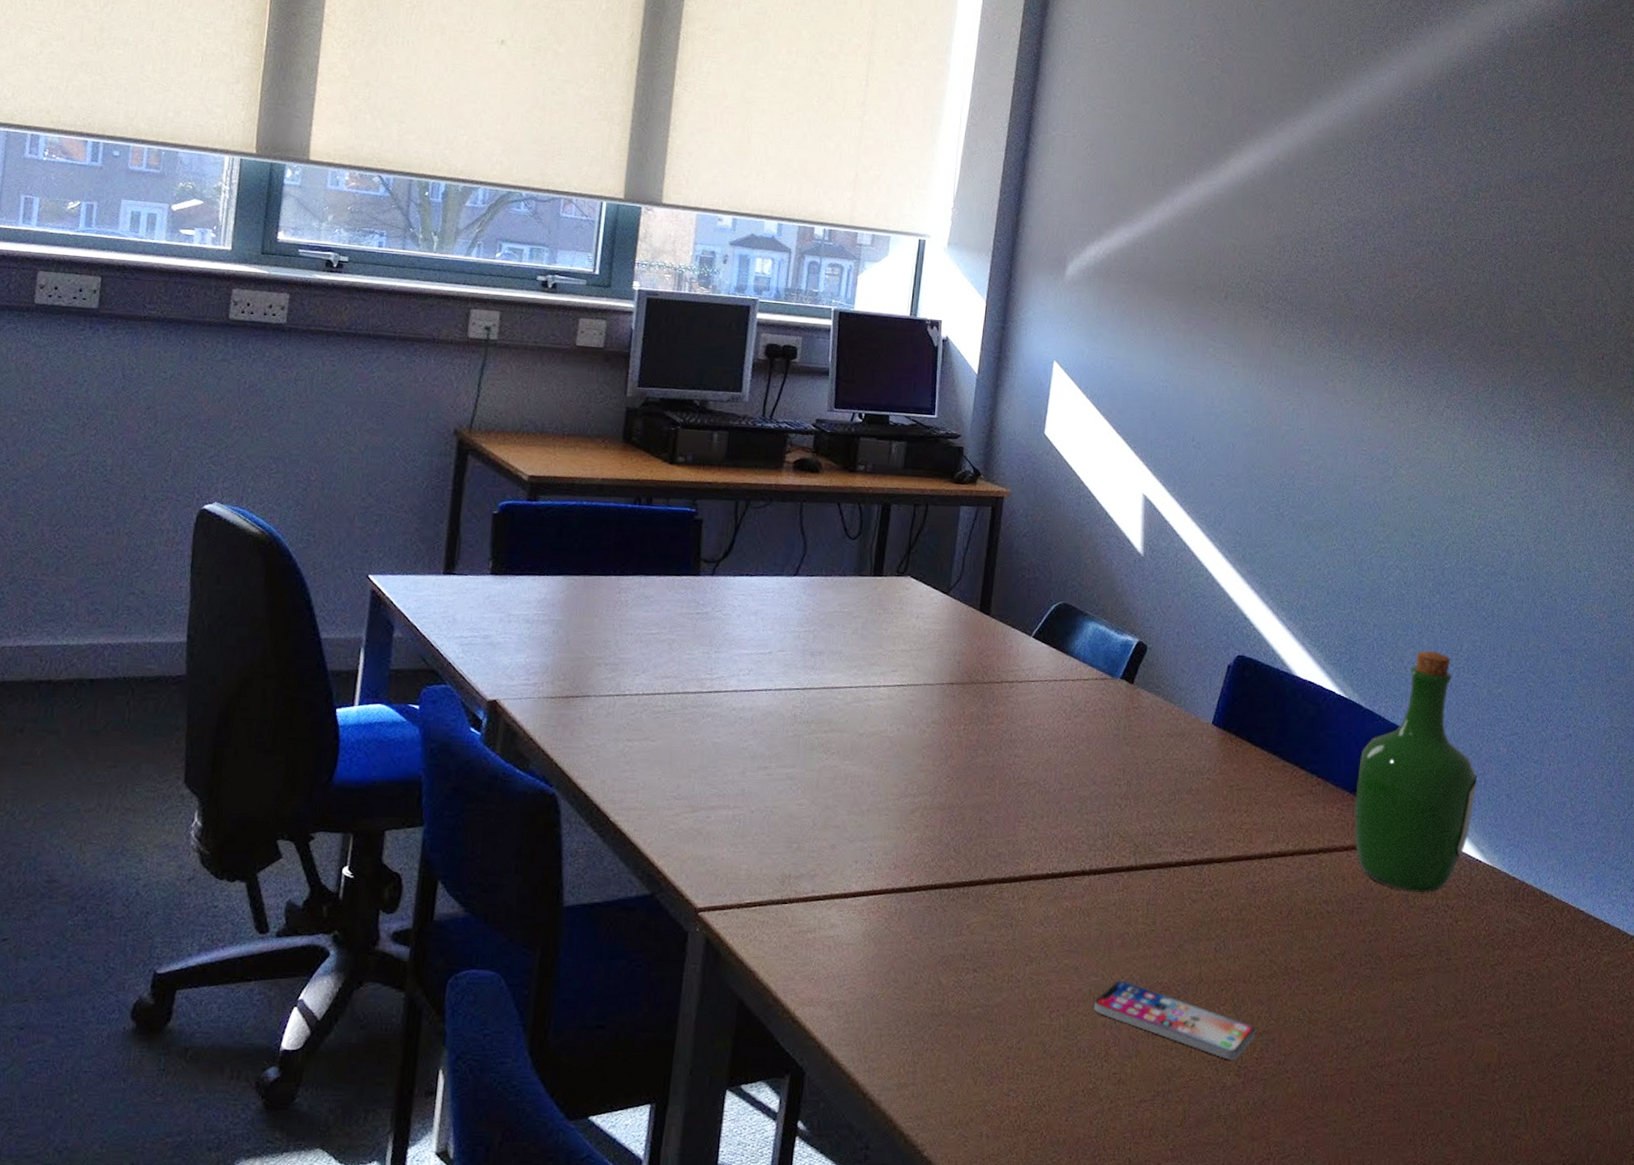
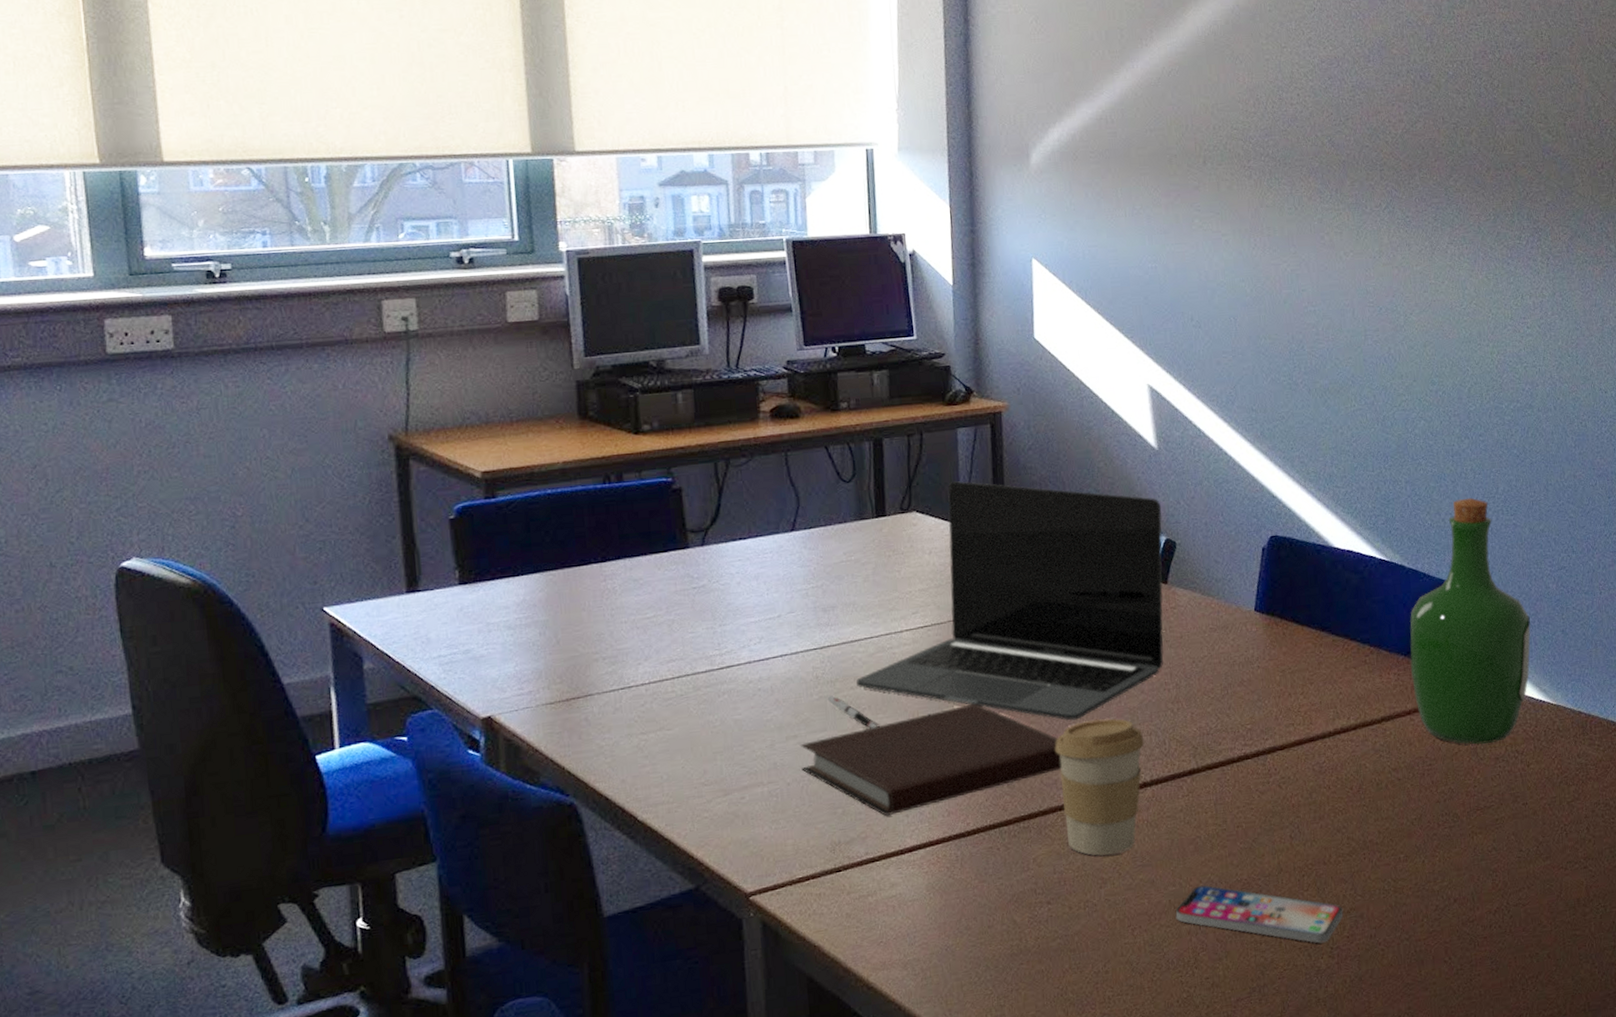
notebook: none [766,766,1009,858] -> present [799,703,1062,816]
pen: none [801,735,843,773] -> present [827,696,877,729]
laptop: none [830,554,1139,799] -> present [856,481,1164,721]
coffee cup: none [1002,801,1089,935] -> present [1055,718,1145,857]

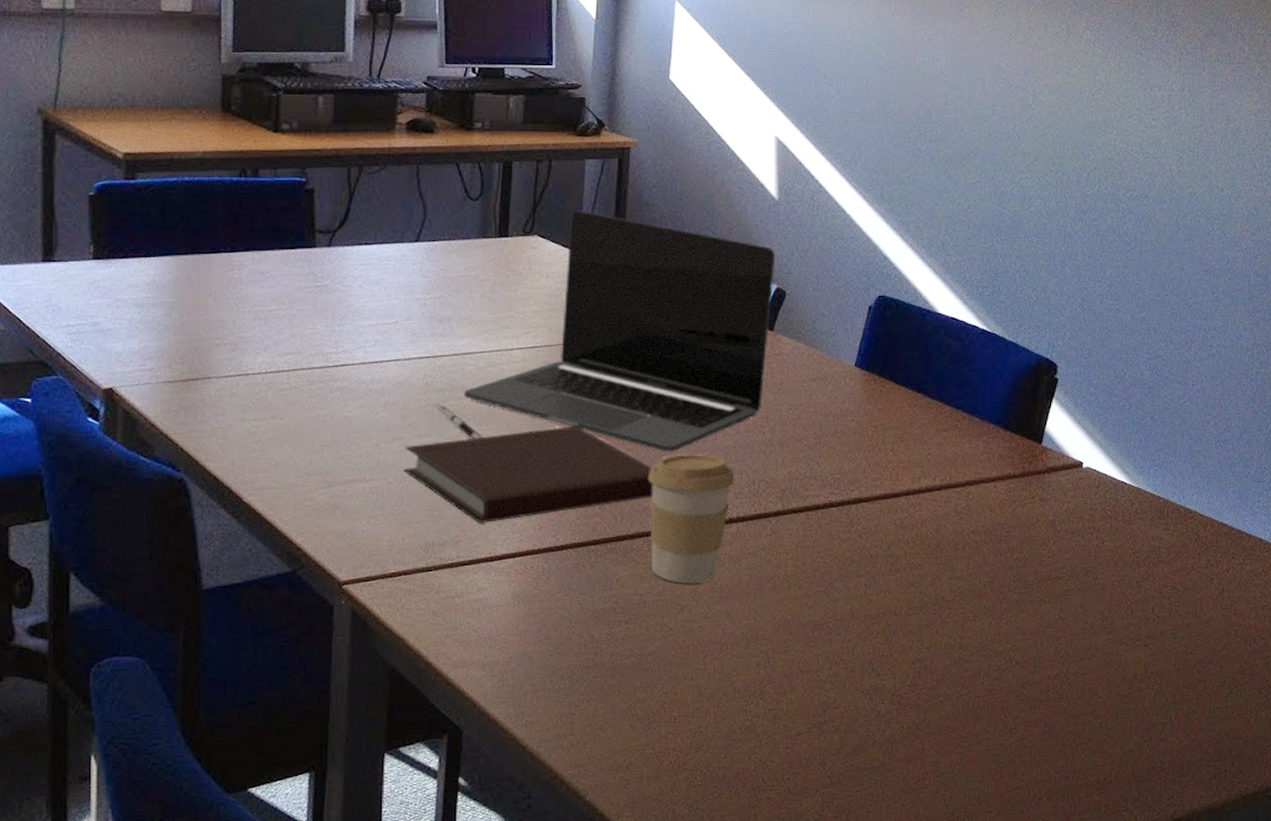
smartphone: present [1175,885,1344,944] -> none [747,622,908,689]
wine bottle: present [1410,497,1531,745] -> none [1000,279,1121,517]

